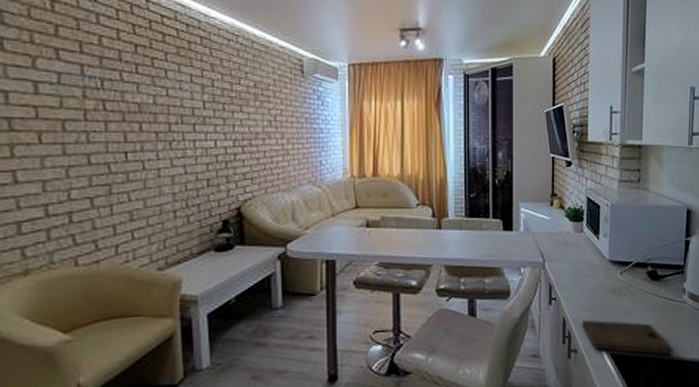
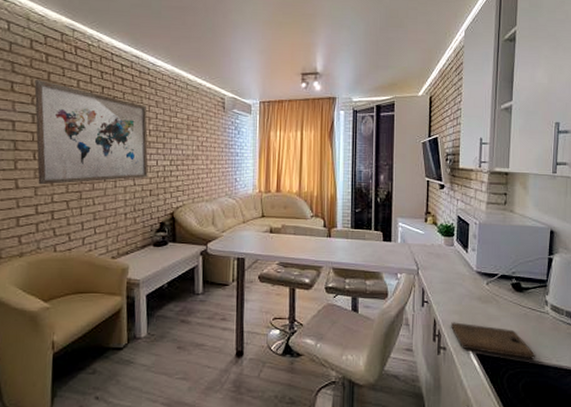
wall art: none [35,33,204,178] -> present [34,79,148,185]

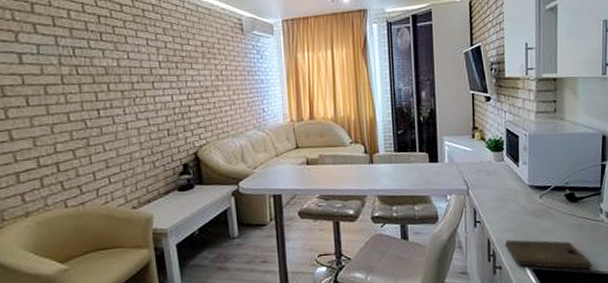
wall art: present [34,79,148,185] -> none [16,12,163,135]

